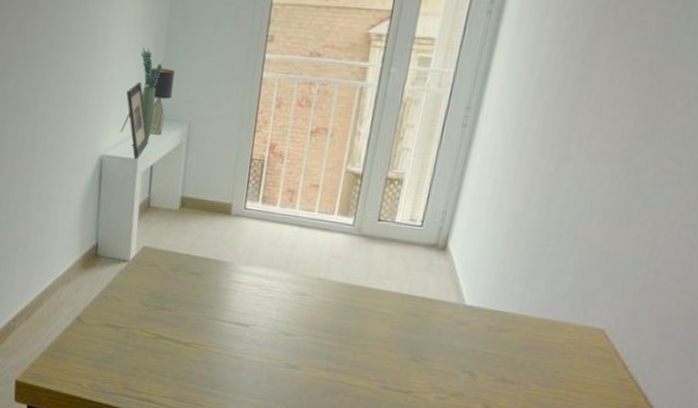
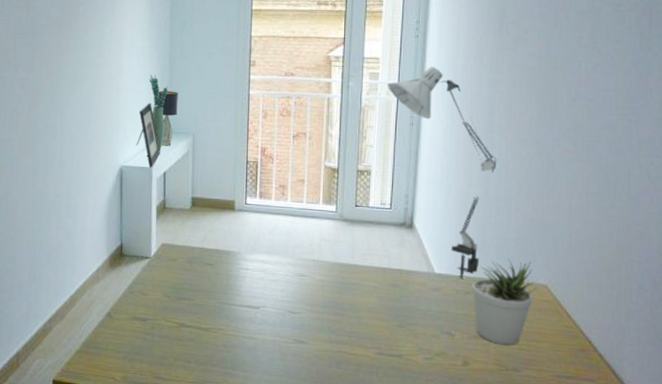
desk lamp: none [440,52,569,315] -> present [388,66,497,279]
potted plant: none [505,296,592,393] -> present [472,259,537,346]

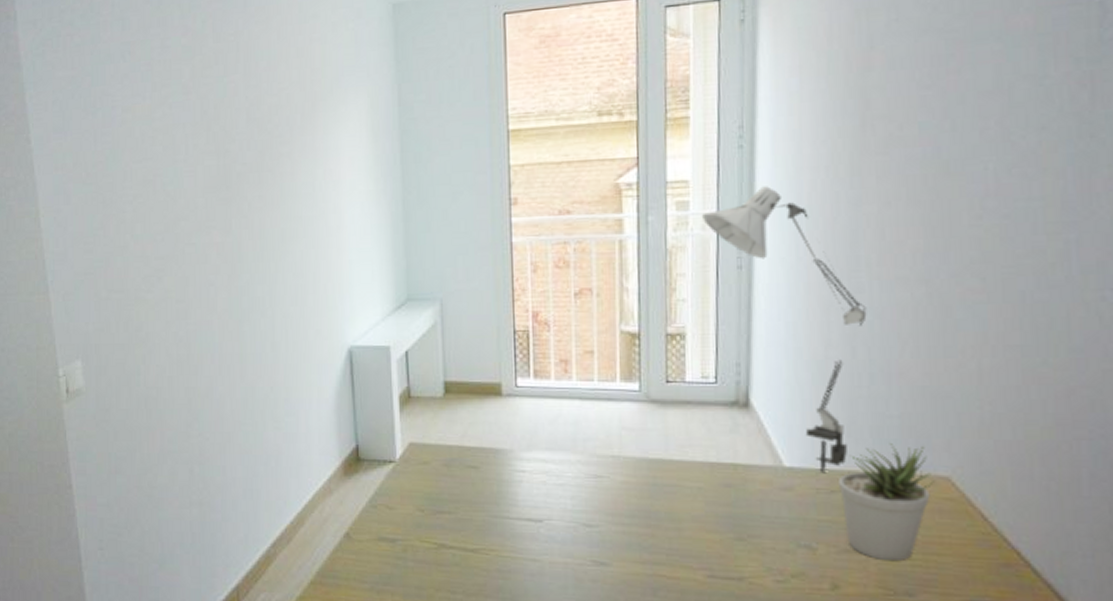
picture frame: present [136,103,160,168] -> none [367,263,399,347]
vase: present [149,75,168,151] -> none [378,226,404,325]
table lamp: present [156,91,178,146] -> none [390,245,418,317]

